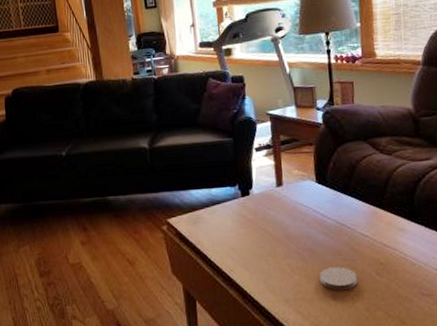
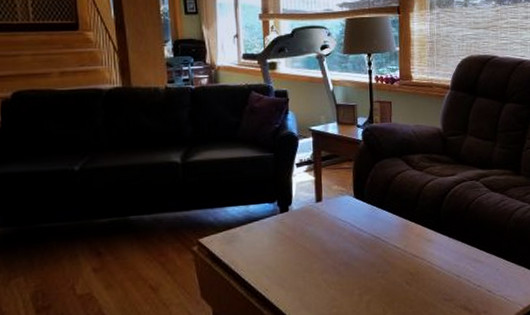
coaster: present [319,266,358,291] -> none [354,278,389,303]

